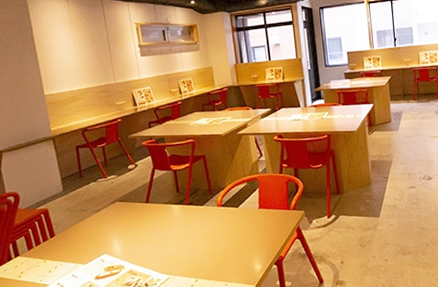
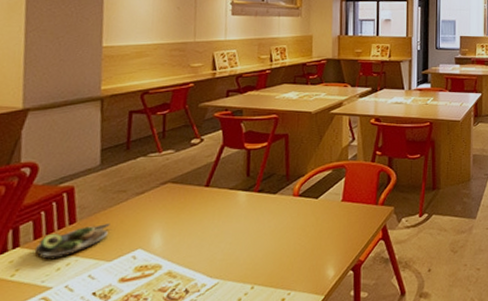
salad plate: none [30,236,80,265] -> present [34,224,110,260]

